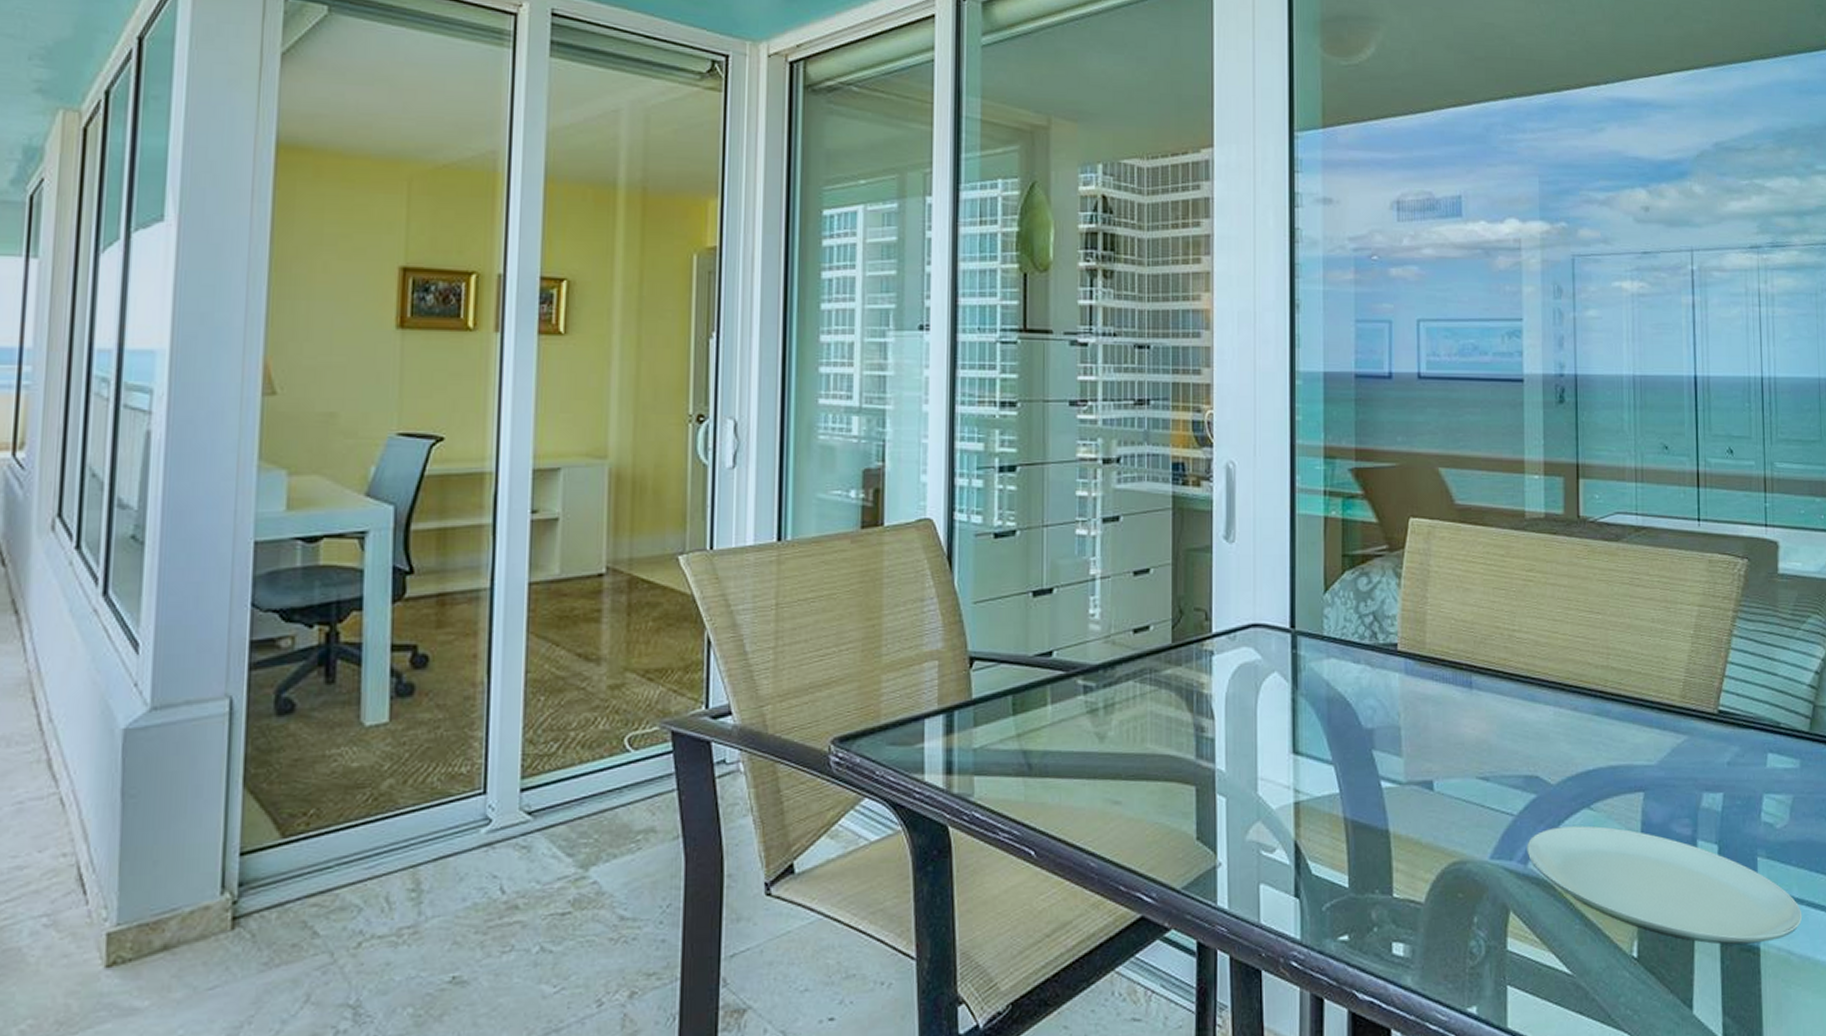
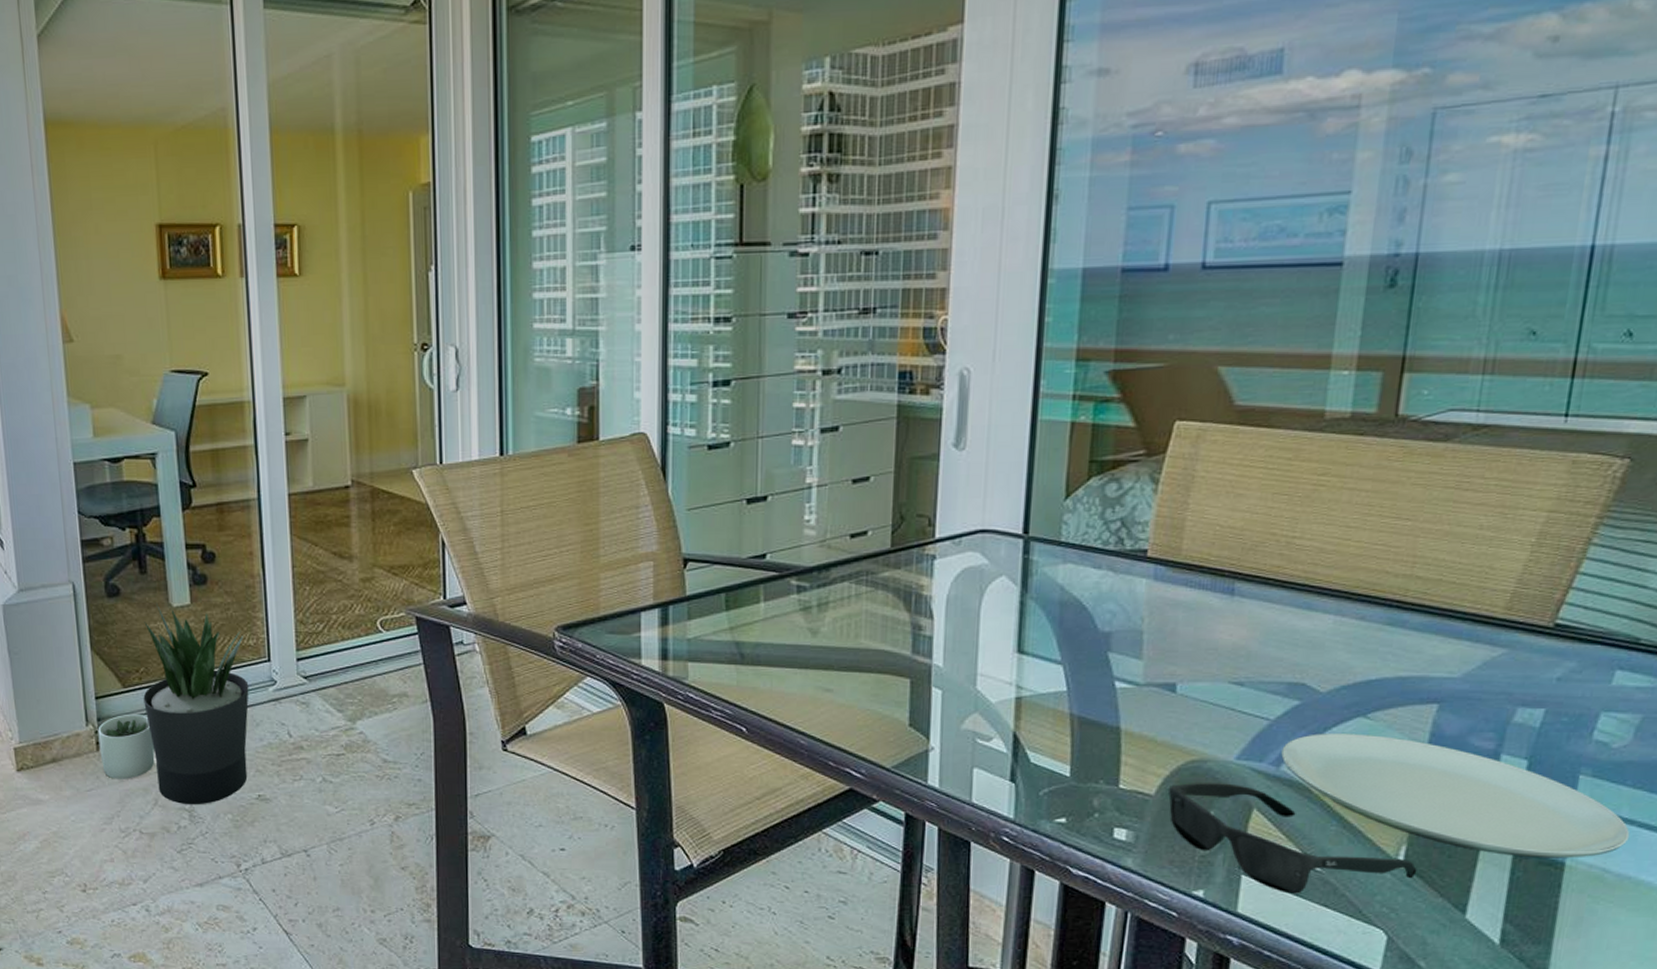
planter: none [235,873,315,969] -> present [98,713,155,779]
planter: none [308,721,455,999] -> present [143,603,249,805]
sunglasses: none [1437,885,1649,1003] -> present [1168,783,1417,894]

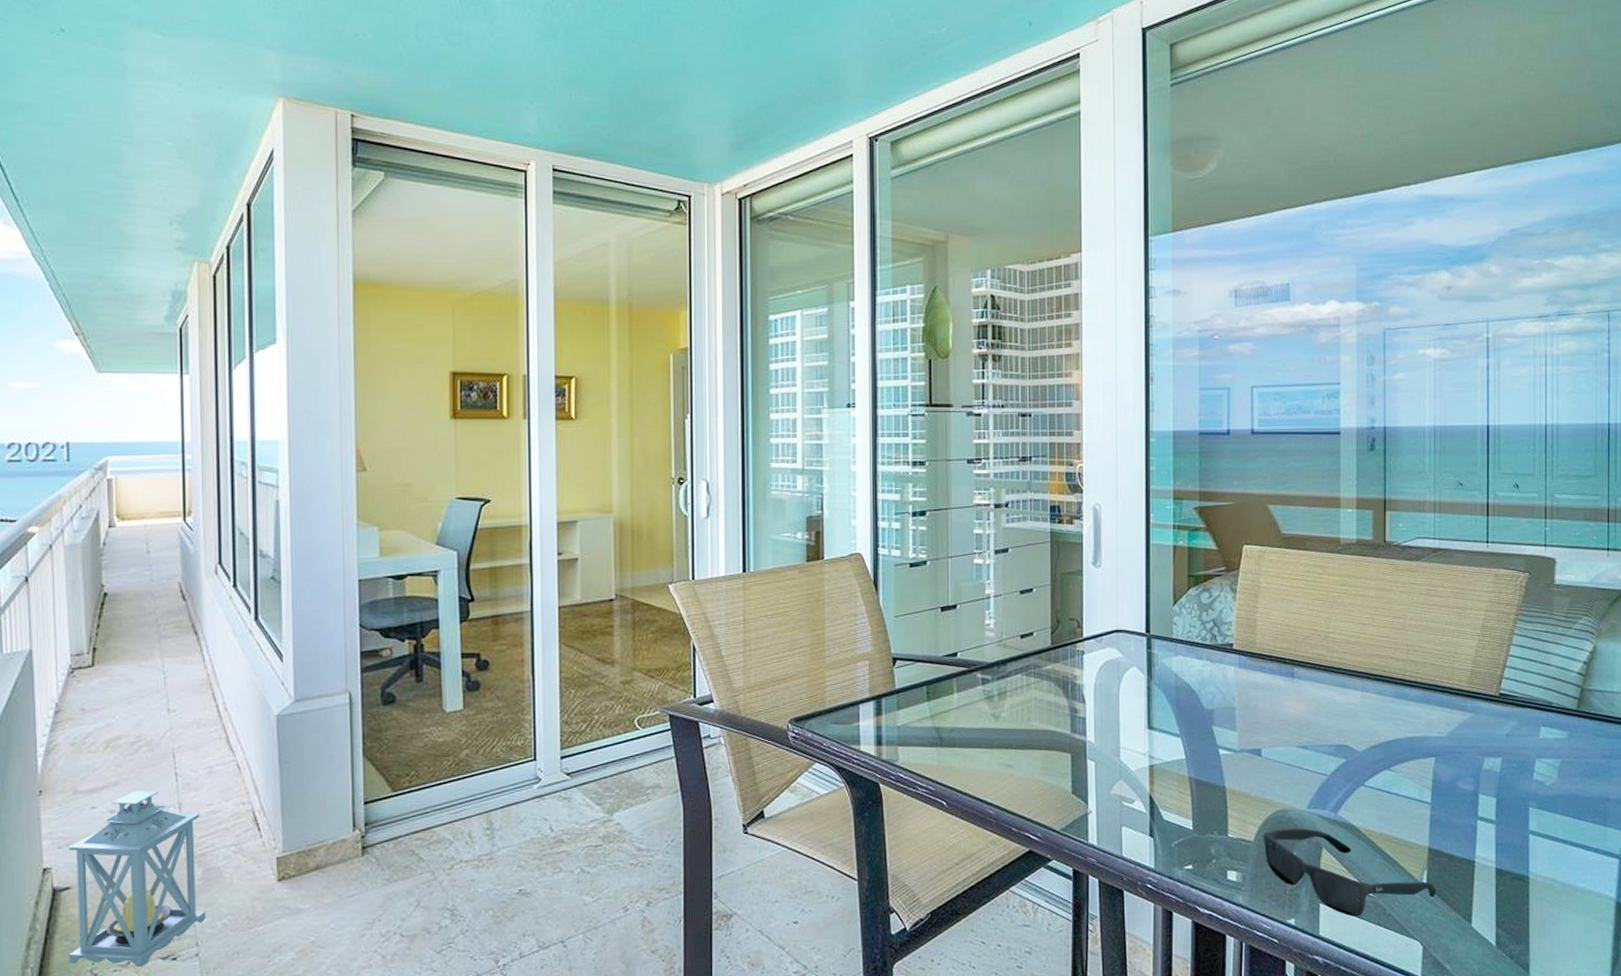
planter: present [98,713,155,779] -> none [364,816,420,883]
planter: present [143,603,249,805] -> none [412,709,515,905]
plate: present [1281,733,1630,858] -> none [1337,783,1566,875]

